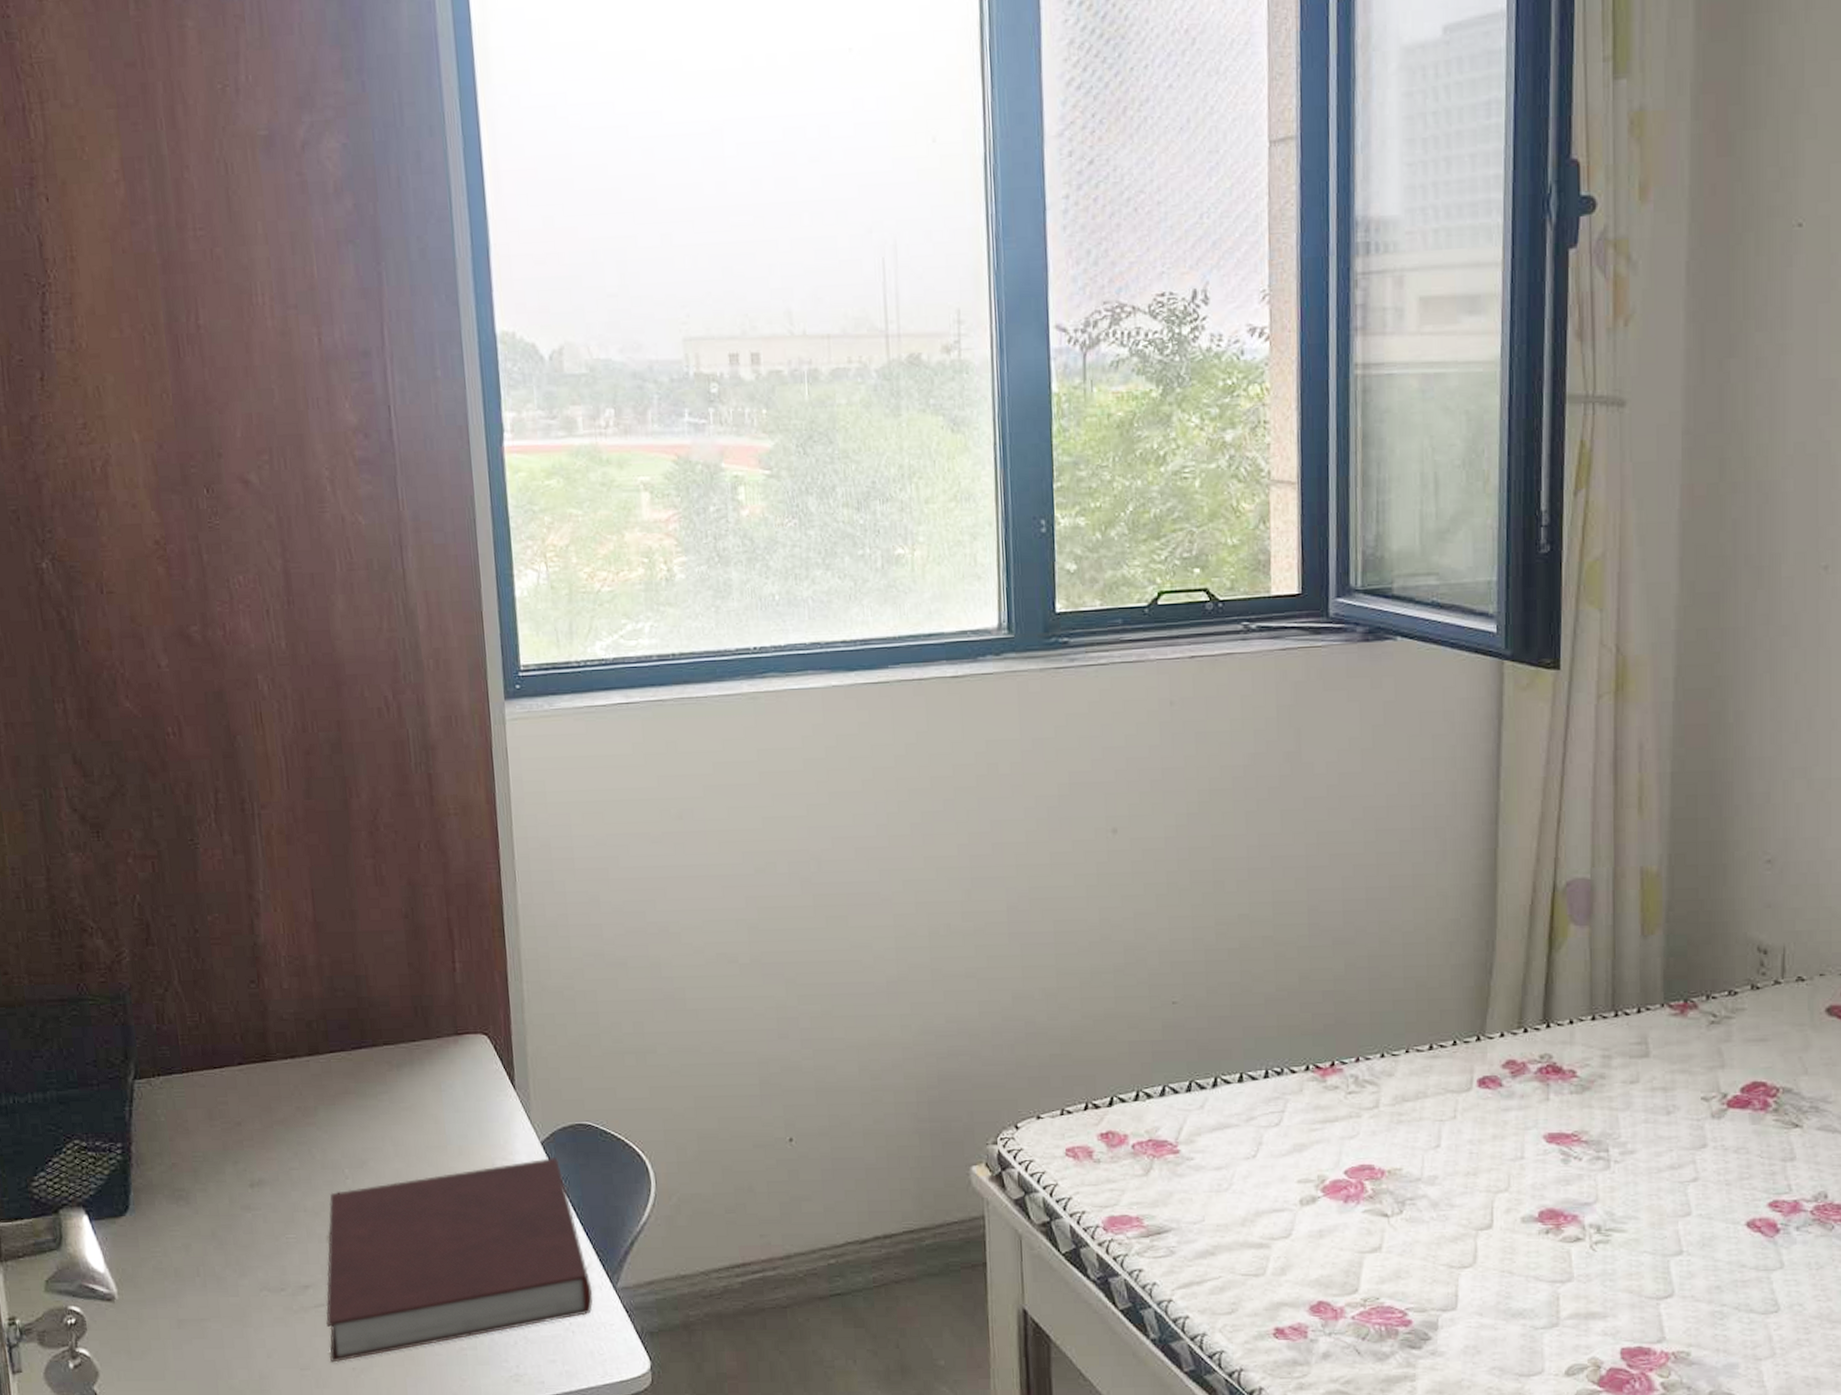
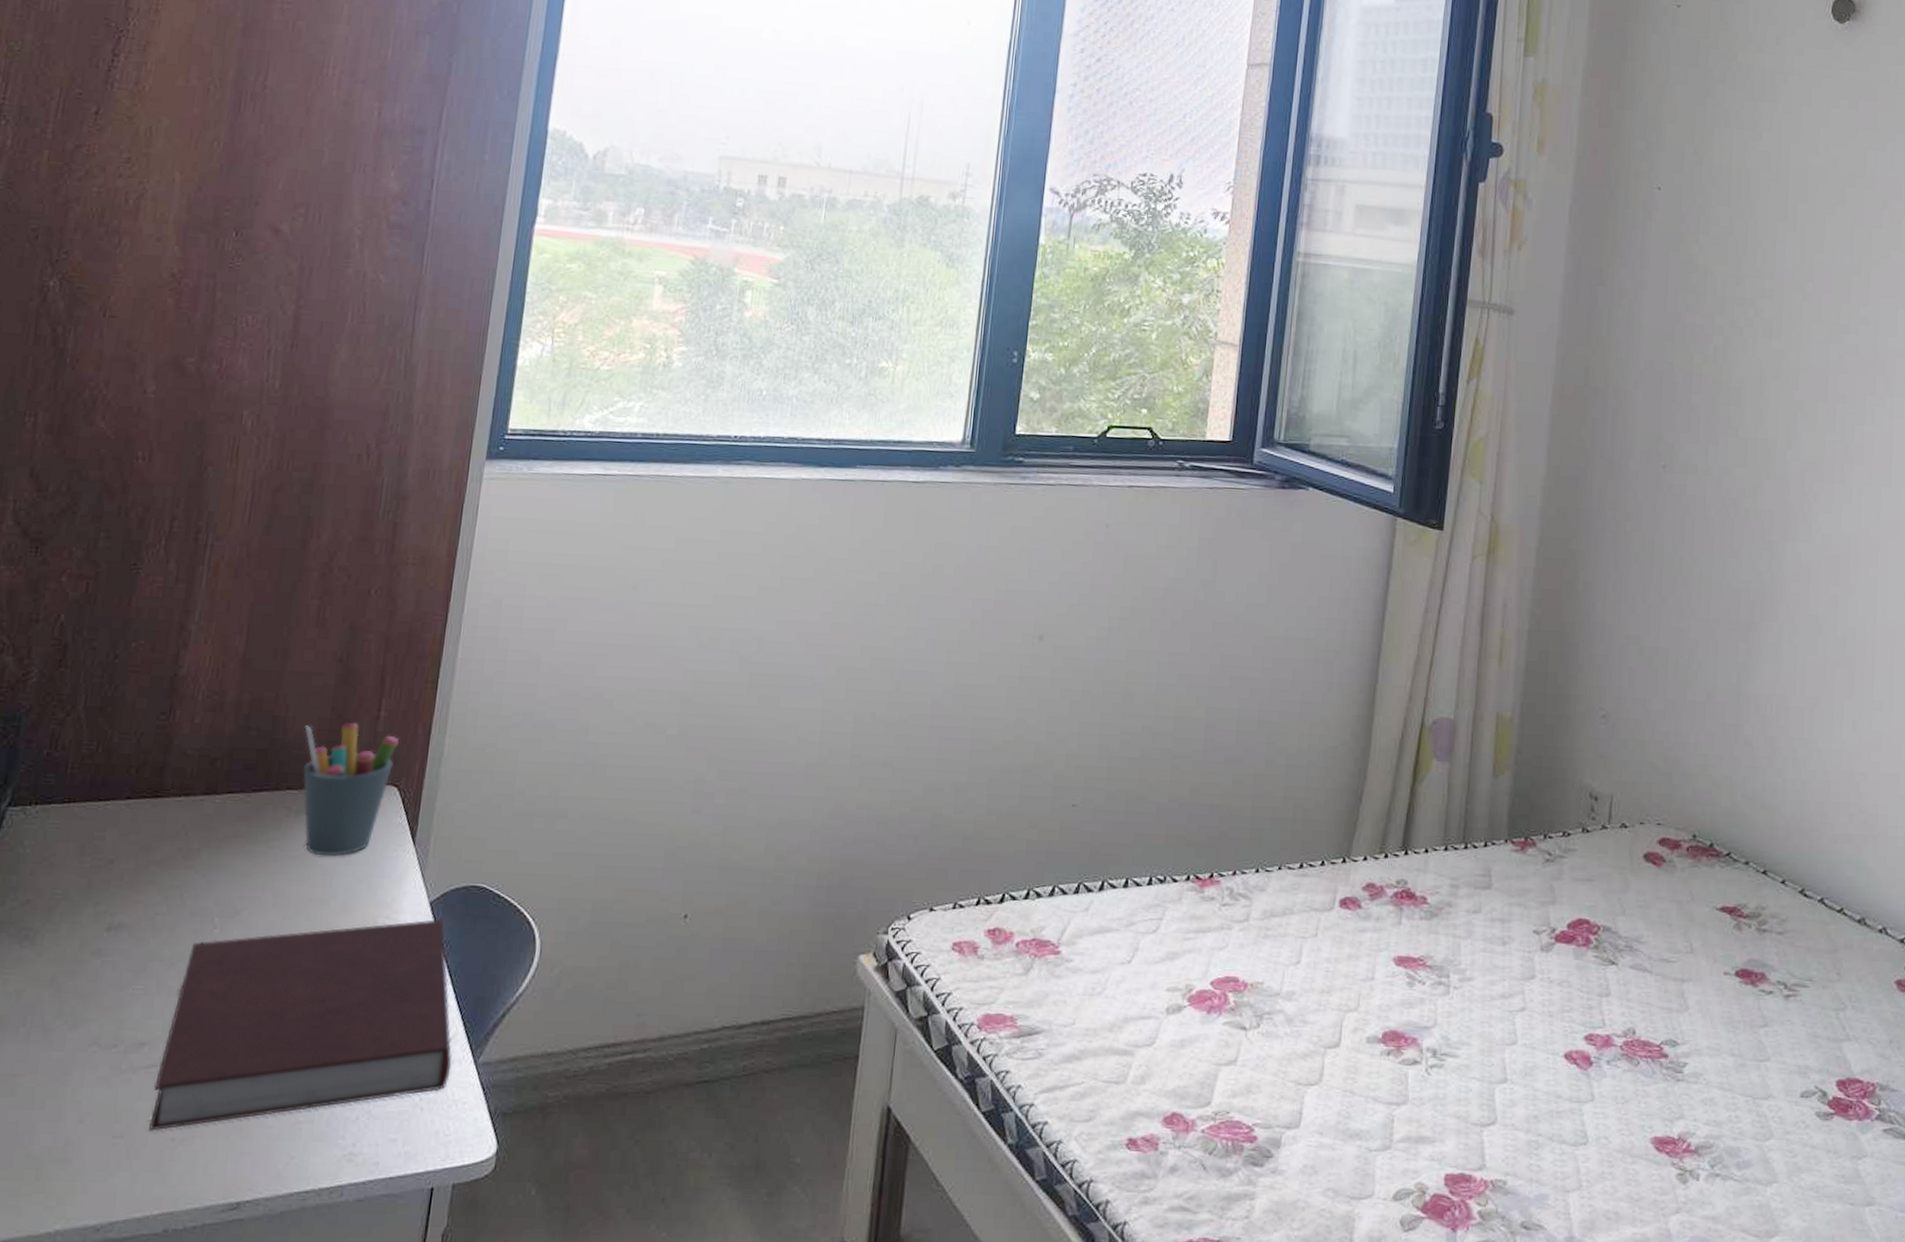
pen holder: none [386,975,479,1106] -> present [303,722,399,857]

